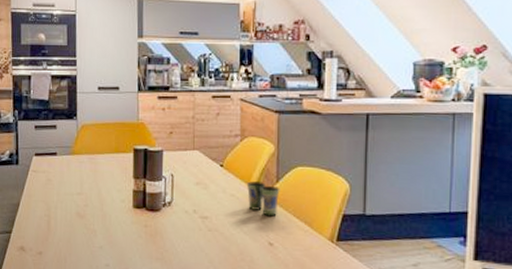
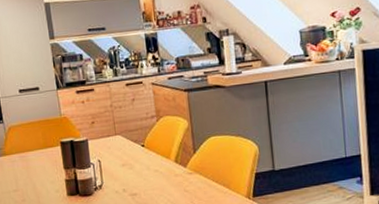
cup: present [246,181,280,217] -> none [167,155,198,185]

